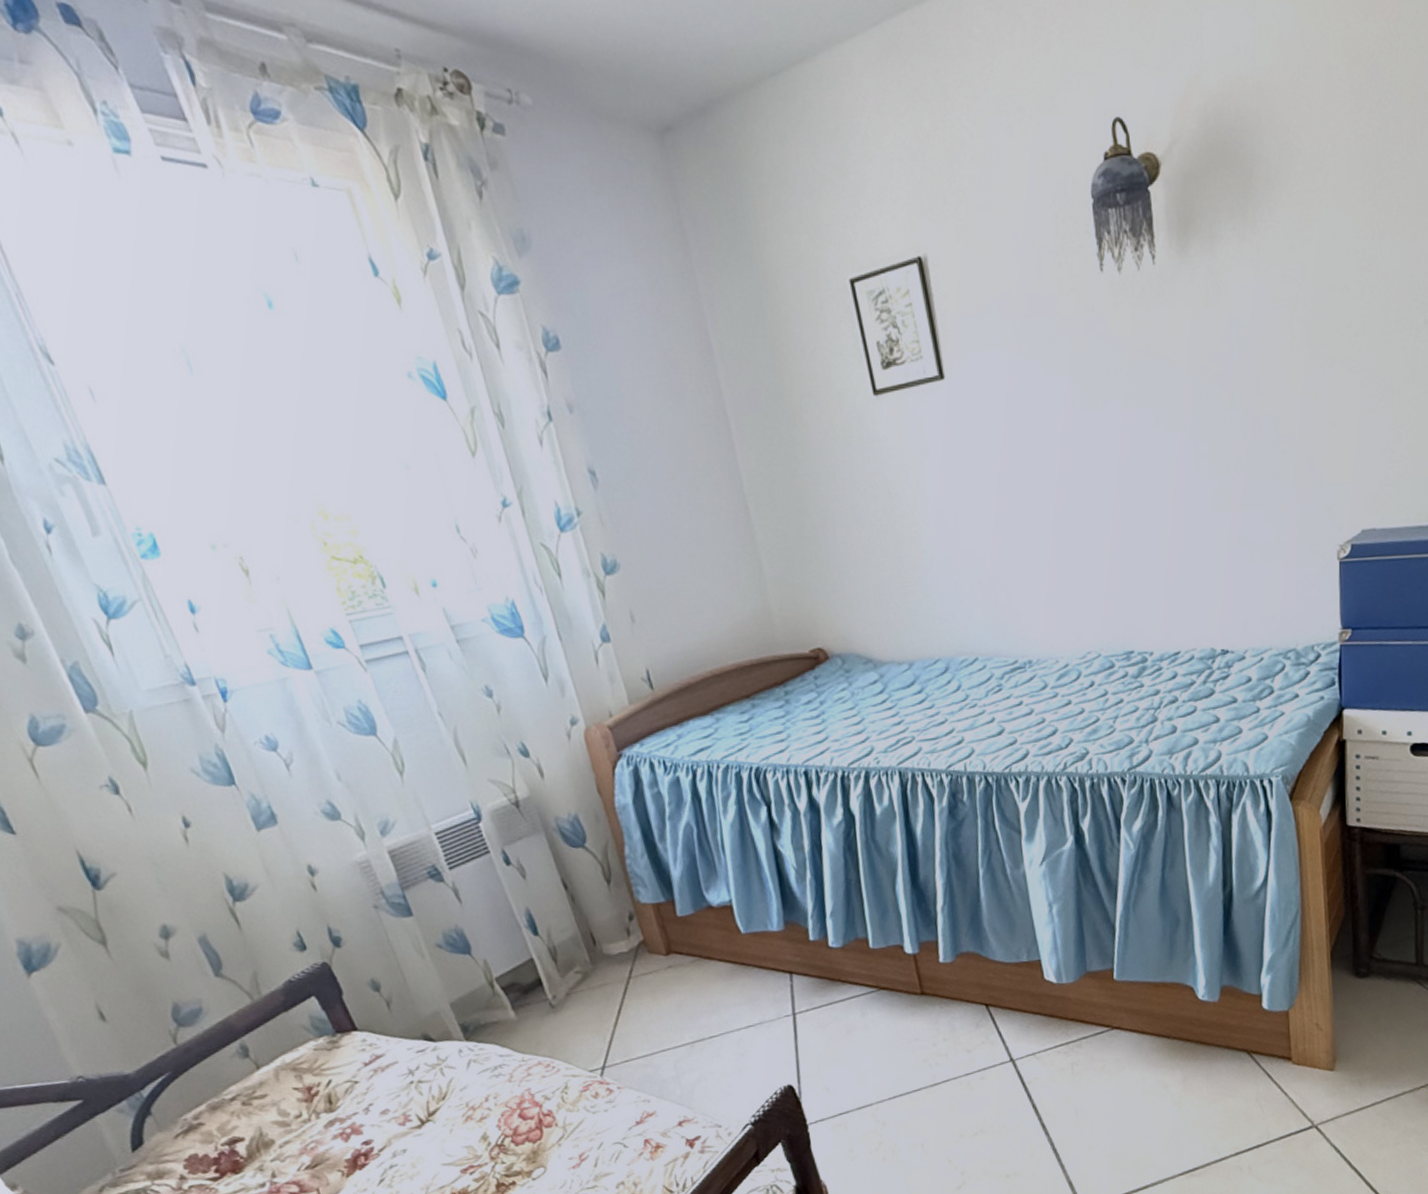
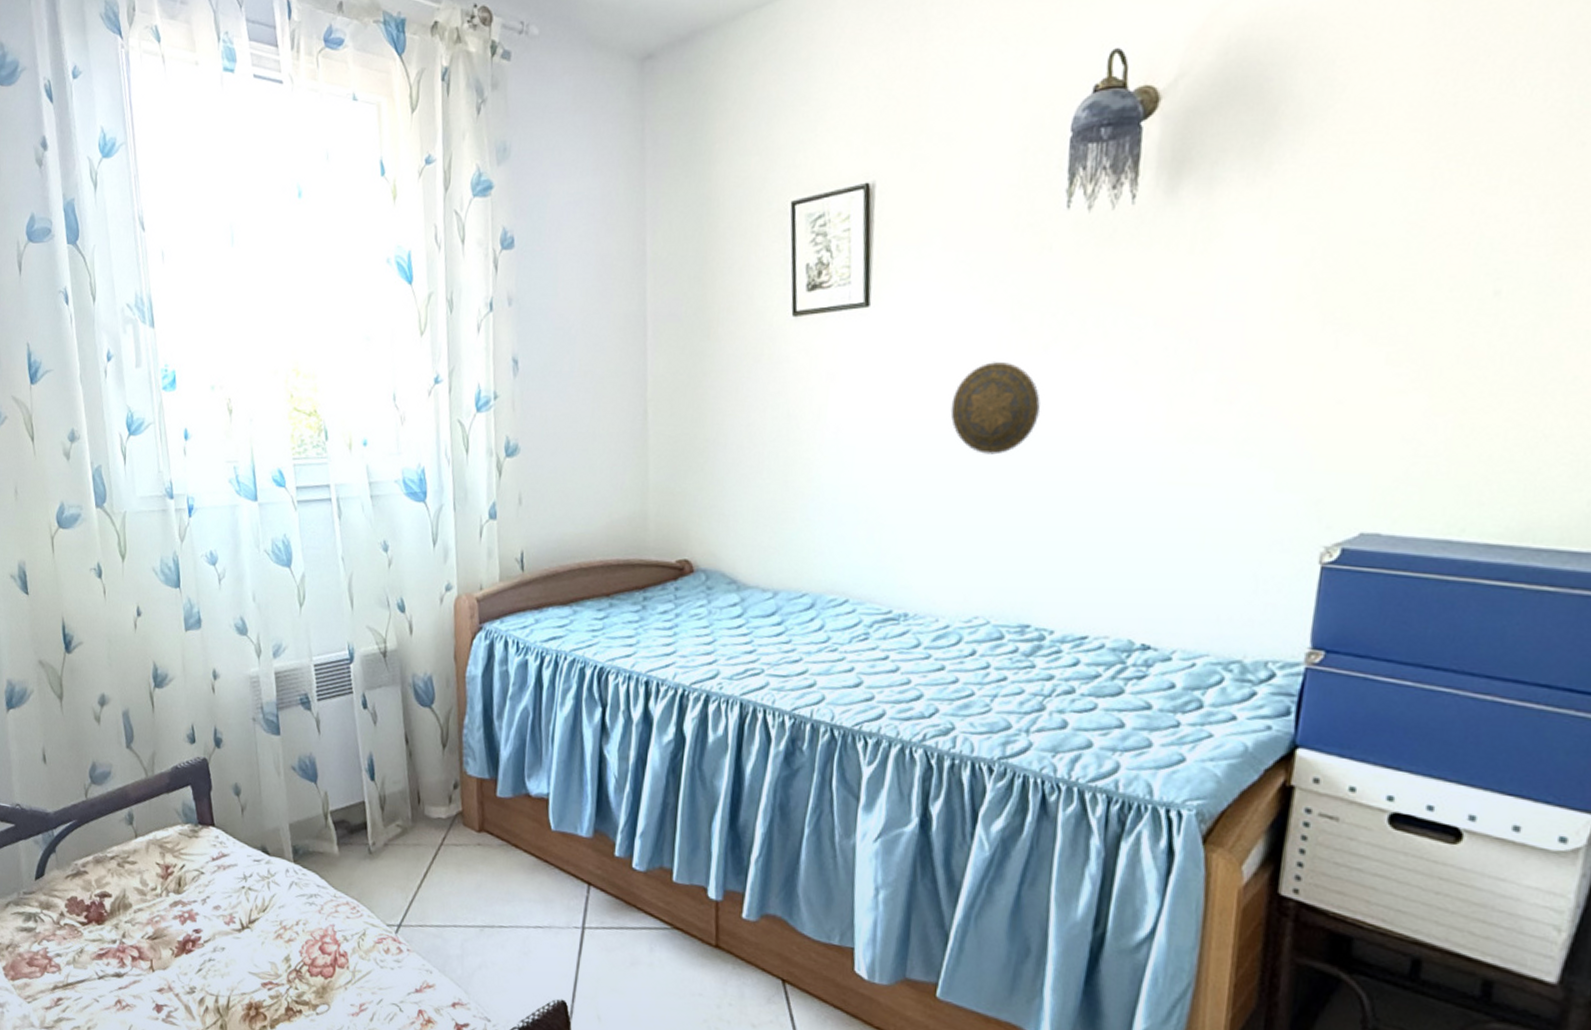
decorative plate: none [1034,419,1110,506] -> present [950,362,1041,455]

